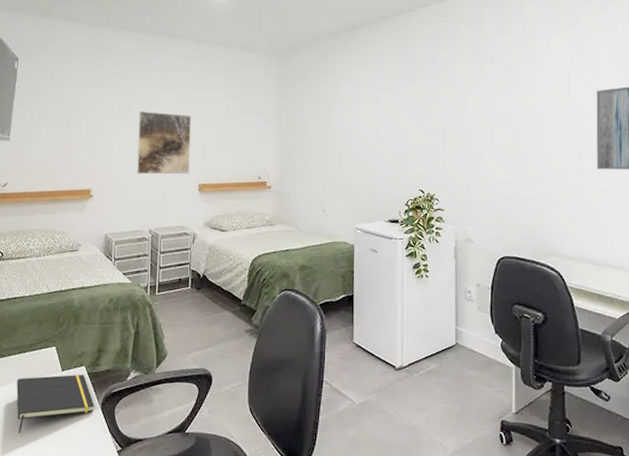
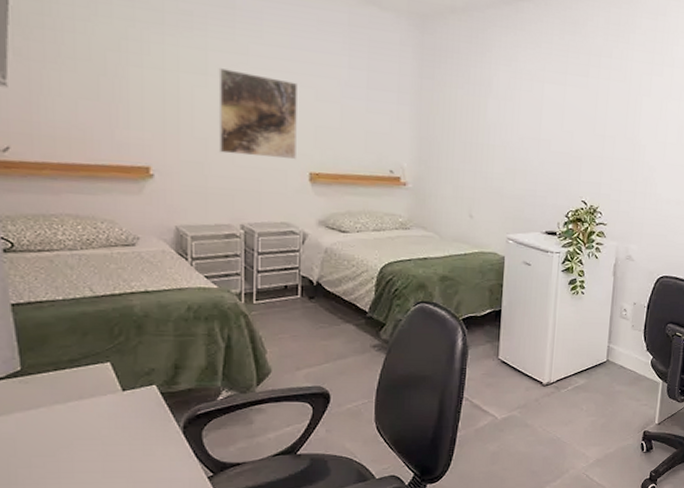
notepad: present [16,374,95,434] -> none [54,394,174,464]

